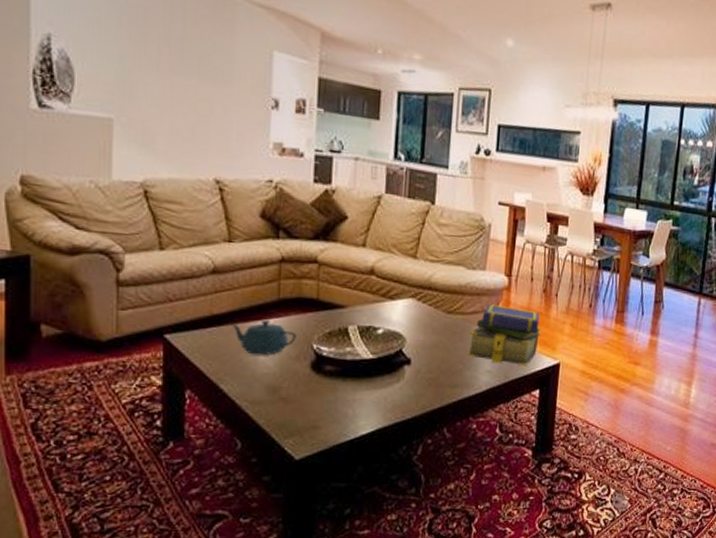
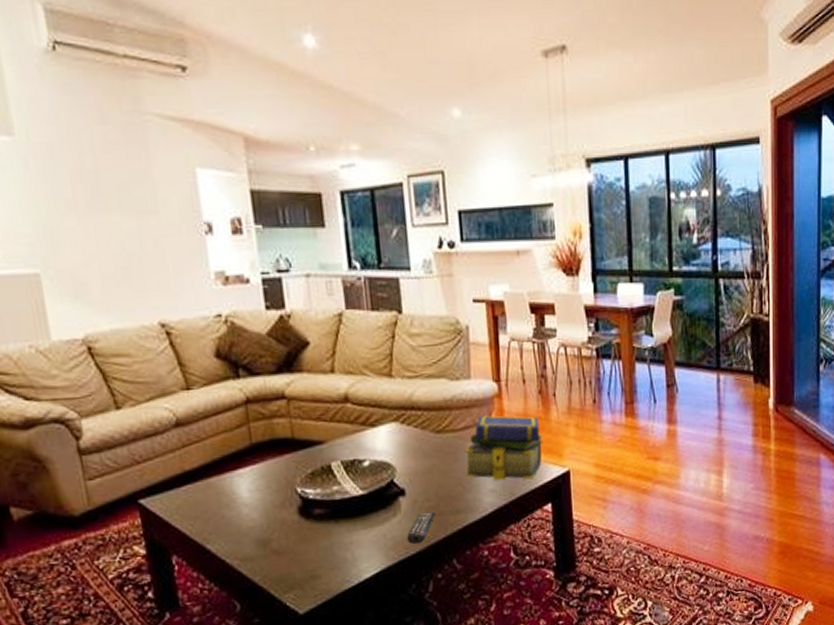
teapot: present [230,319,297,356] -> none [205,468,278,509]
remote control: none [406,383,435,409] -> present [407,513,436,544]

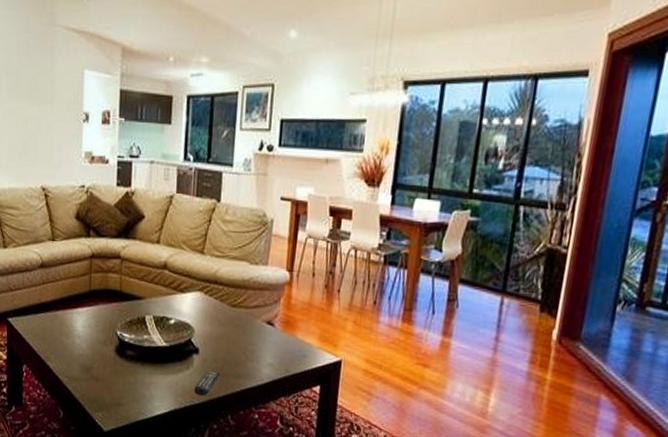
stack of books: present [464,415,545,481] -> none [249,299,324,362]

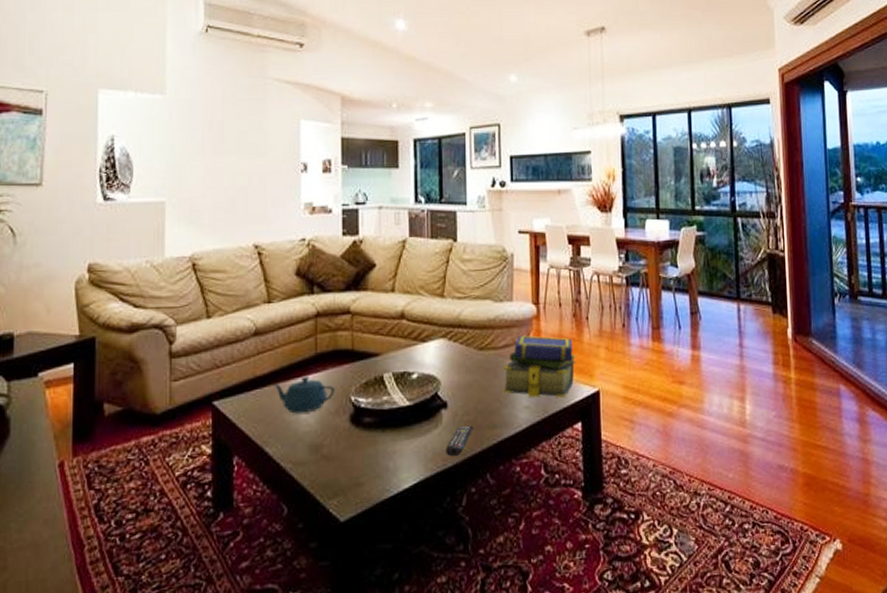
teapot: none [54,308,104,339] -> present [272,376,335,414]
stack of books: none [249,299,324,362] -> present [502,335,577,398]

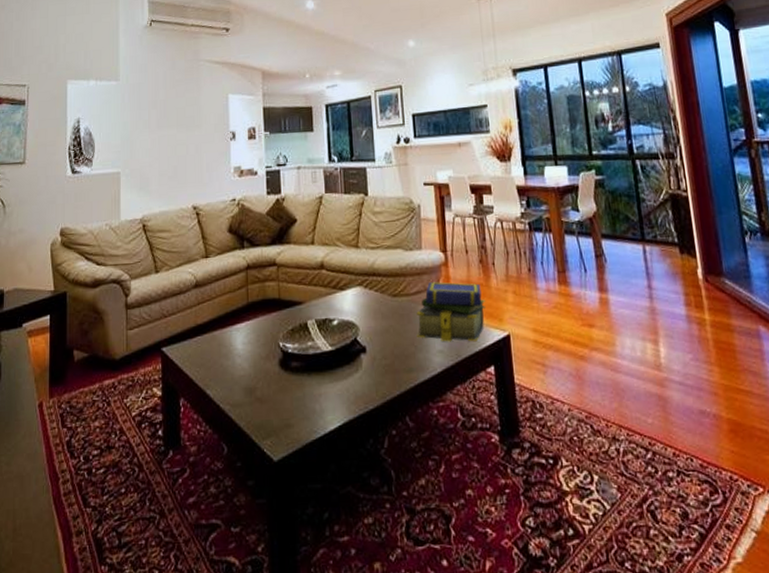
teapot: present [272,376,335,414] -> none [211,323,265,359]
remote control: present [446,426,474,456] -> none [366,370,392,399]

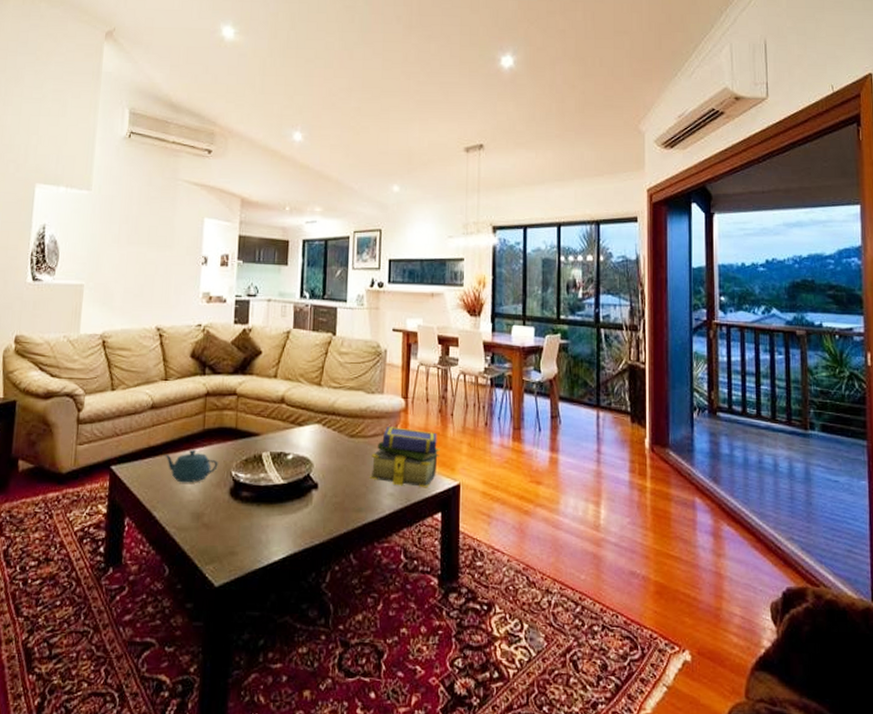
teapot: none [211,323,265,359] -> present [163,449,218,483]

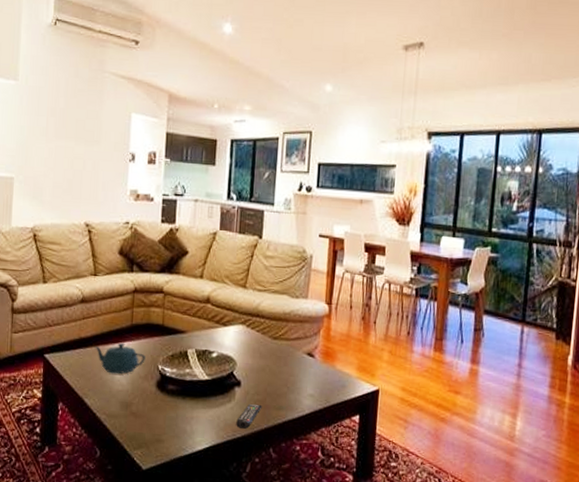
remote control: none [314,508,341,534] -> present [236,404,262,429]
stack of books: present [369,427,441,488] -> none [290,331,362,392]

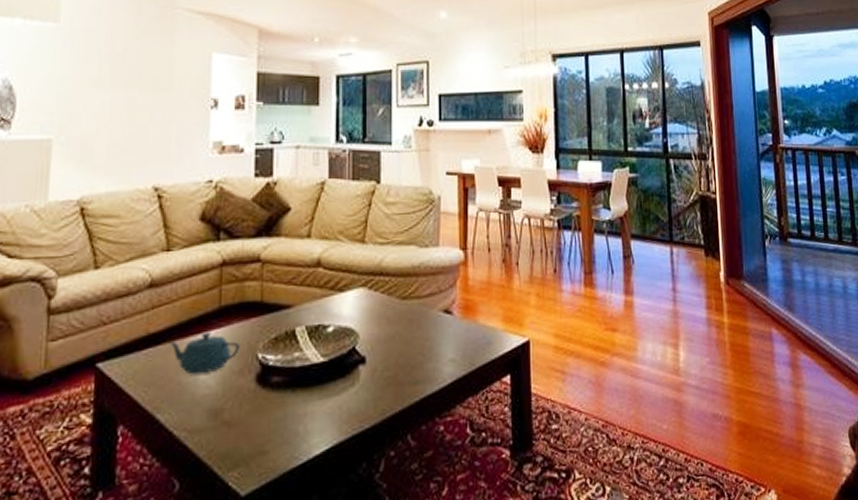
remote control: present [236,404,262,429] -> none [363,383,394,417]

